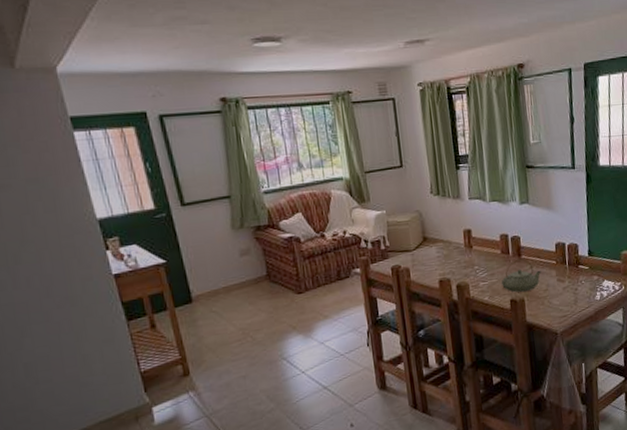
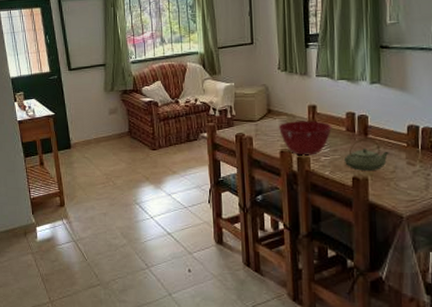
mixing bowl: none [435,245,488,283] -> present [278,120,333,156]

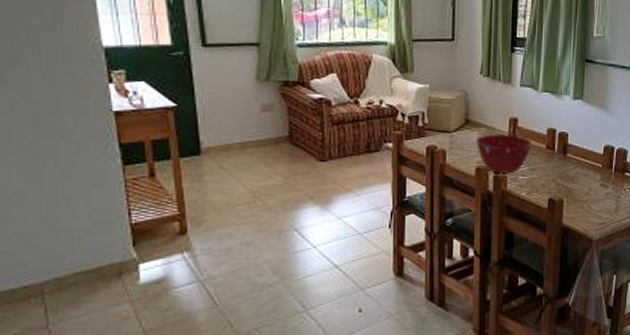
teapot: present [343,138,389,171] -> none [541,158,585,192]

